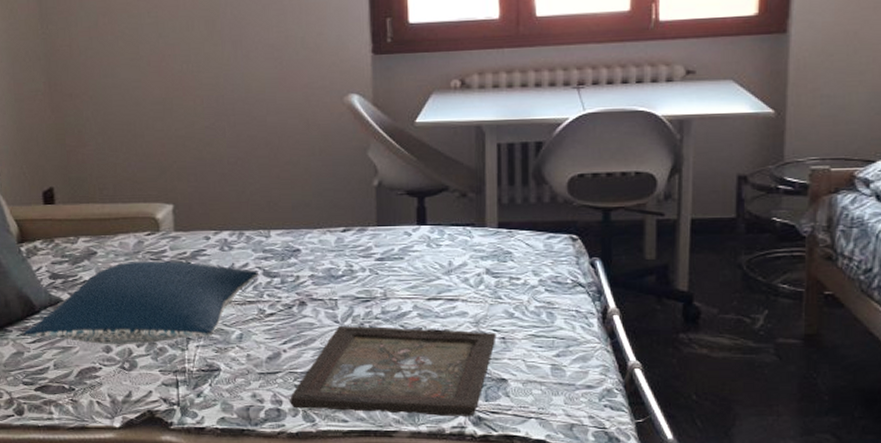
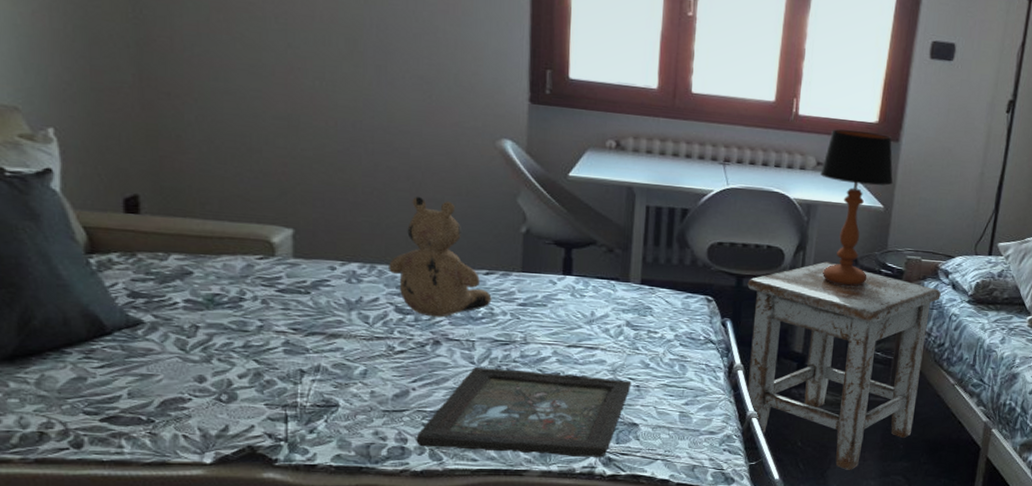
pillow: present [23,260,260,345] -> none [87,285,391,376]
teddy bear: none [255,160,350,278] -> present [389,196,492,318]
stool: none [616,183,863,428] -> present [746,262,942,470]
table lamp: none [691,27,784,209] -> present [820,129,893,286]

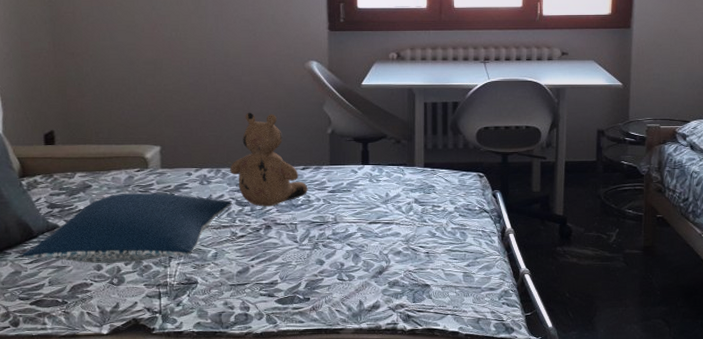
pillow: none [87,285,391,376] -> present [21,192,233,264]
tray: present [416,367,632,457] -> none [256,245,422,315]
stool: present [746,262,942,470] -> none [511,135,682,316]
table lamp: present [820,129,893,286] -> none [565,22,629,154]

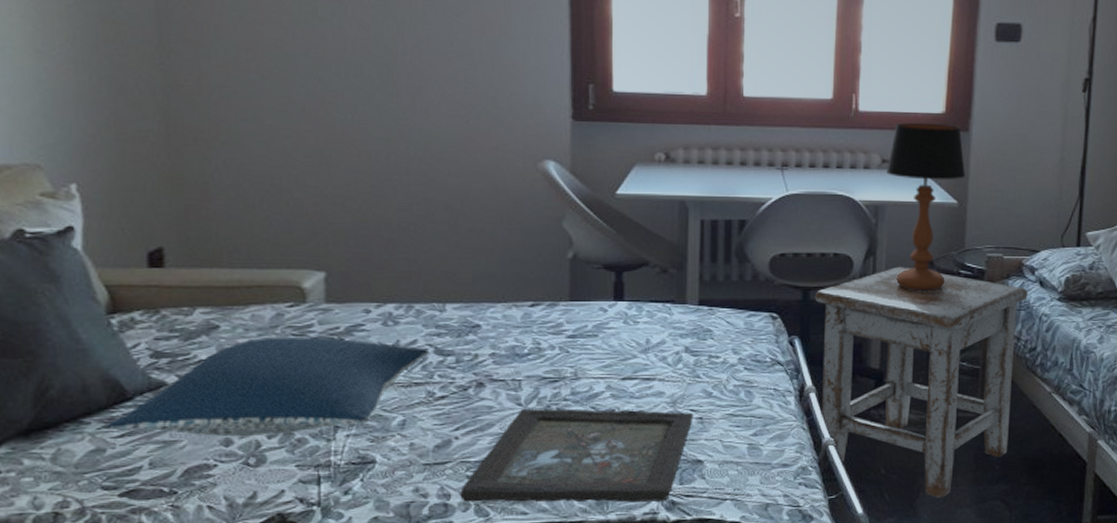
teddy bear: present [230,112,308,207] -> none [427,227,538,357]
tray: none [256,245,422,315] -> present [460,408,694,502]
stool: none [511,135,682,316] -> present [814,266,1029,498]
table lamp: none [565,22,629,154] -> present [886,122,966,291]

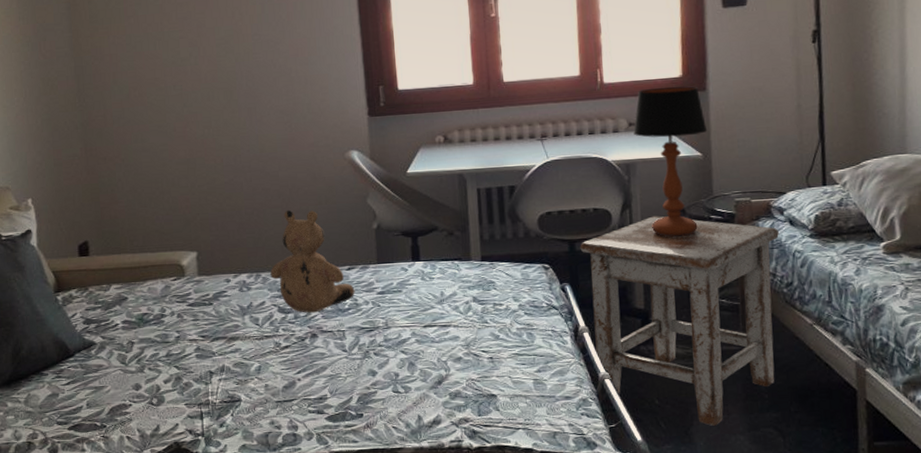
pillow: present [107,336,430,437] -> none [58,303,275,383]
teddy bear: none [427,227,538,357] -> present [270,210,355,313]
tray: present [460,408,694,502] -> none [304,353,485,433]

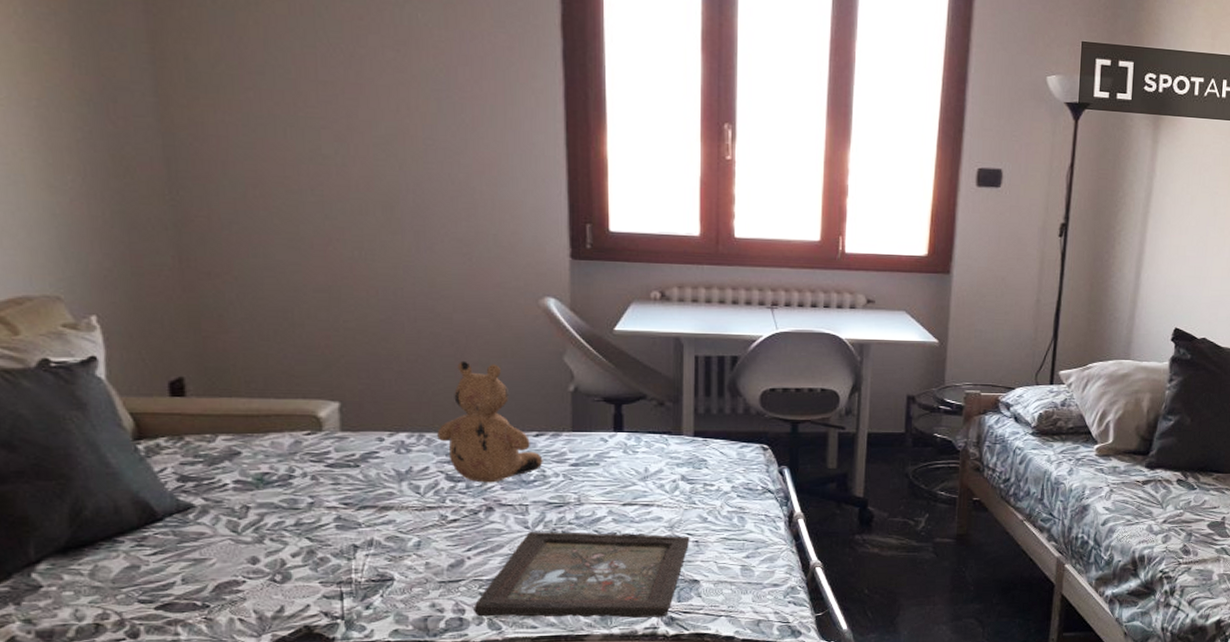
tray: none [304,353,485,433] -> present [474,532,690,618]
stool: present [580,216,780,426] -> none [803,402,1004,616]
table lamp: present [633,86,708,237] -> none [871,264,947,425]

